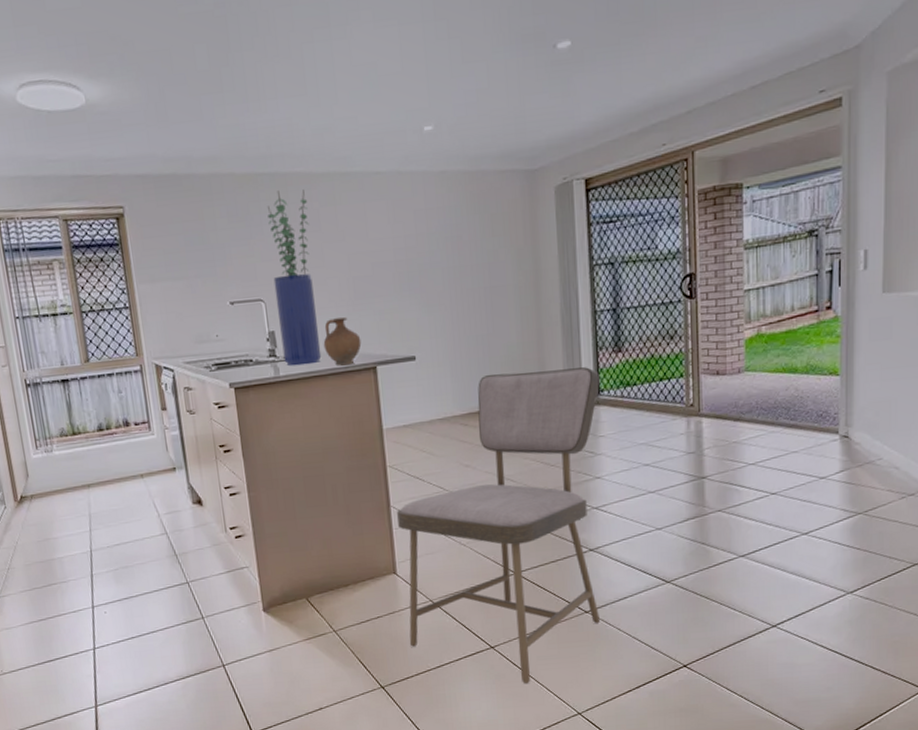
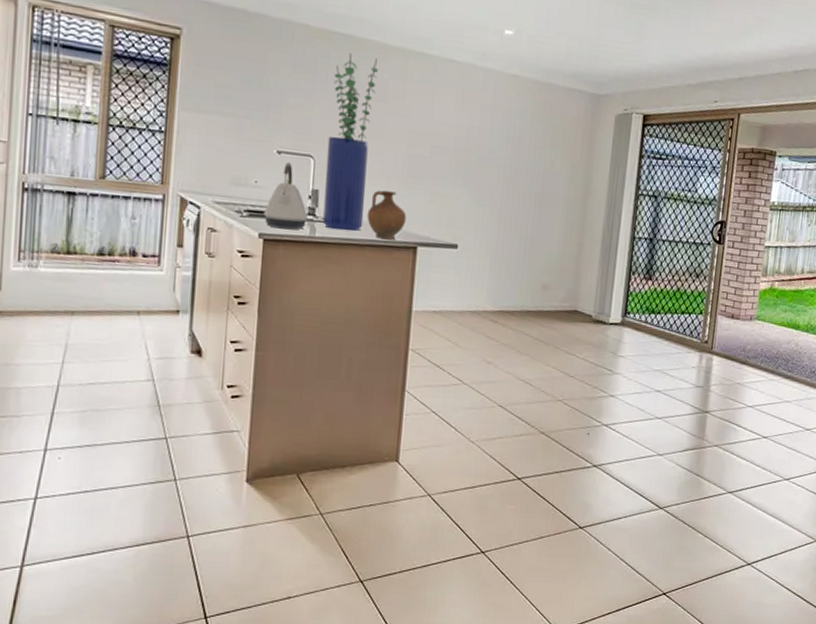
kettle: none [229,310,270,376] -> present [264,162,308,230]
dining chair: present [397,367,601,685] -> none [398,276,628,595]

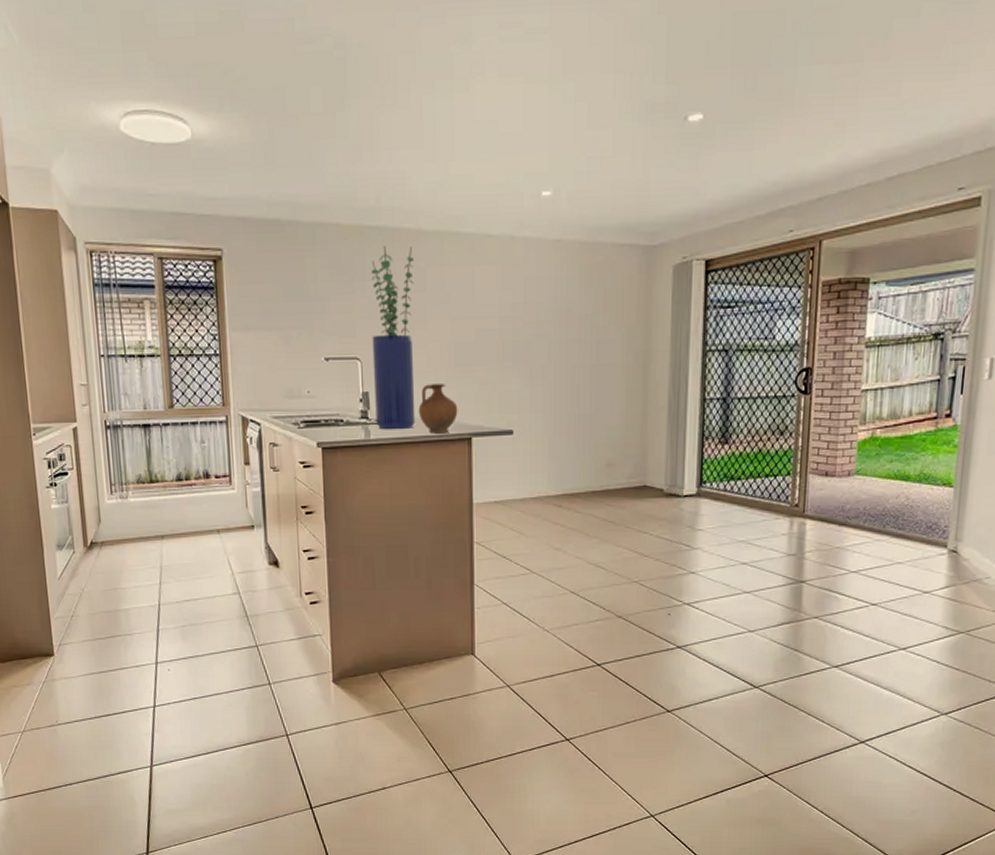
kettle: present [264,162,308,230] -> none [319,368,361,436]

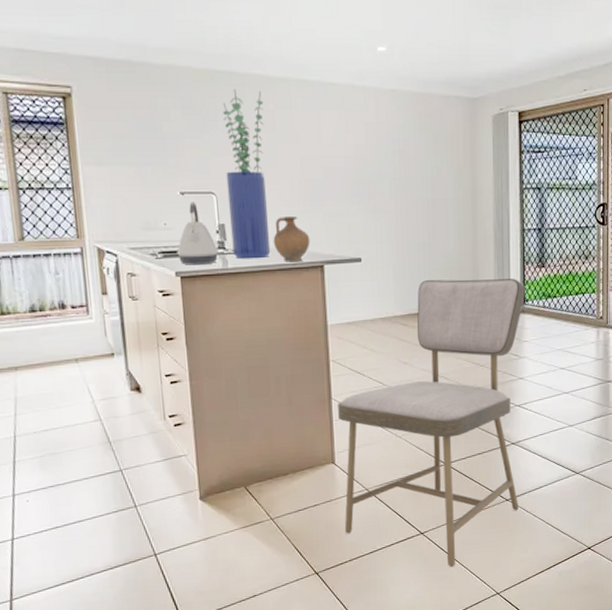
kettle: none [319,368,361,436] -> present [177,201,219,265]
dining chair: none [479,455,703,781] -> present [337,279,525,568]

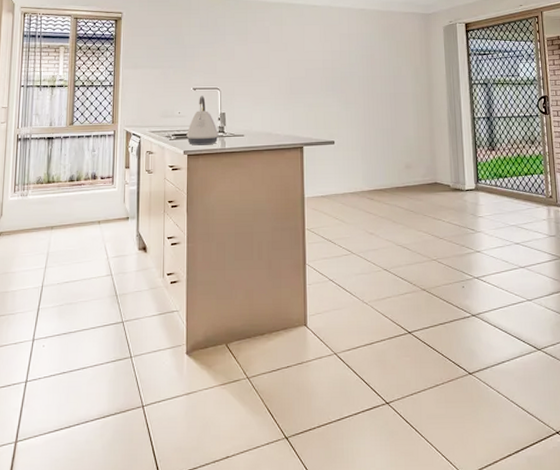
vase: present [223,89,271,258] -> none [229,12,261,140]
ceramic jug: present [273,216,310,262] -> none [263,107,293,144]
dining chair: present [337,279,525,568] -> none [310,159,483,443]

